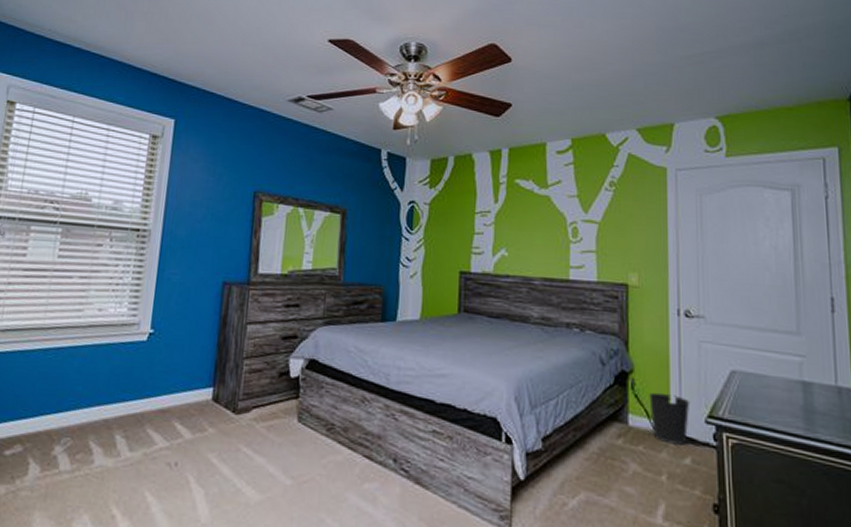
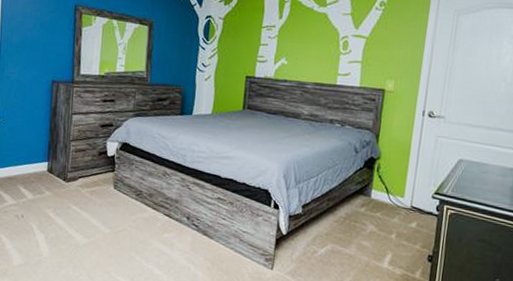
wastebasket: present [649,392,691,445] -> none [389,174,423,214]

